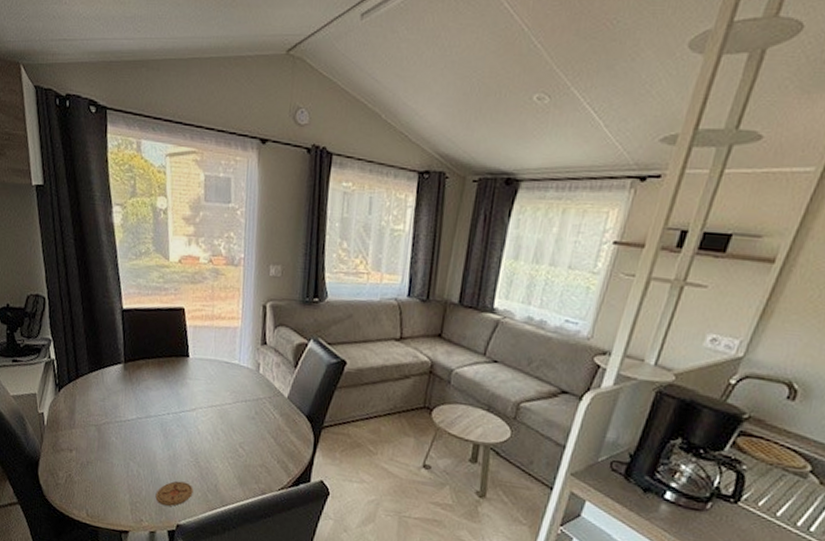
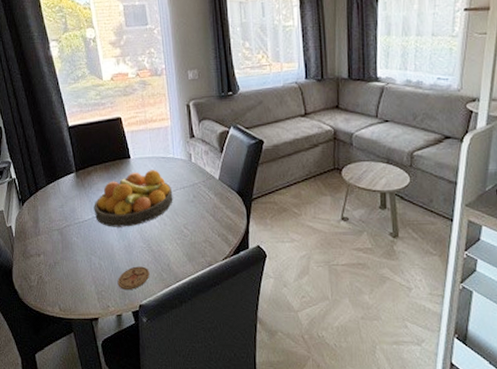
fruit bowl: none [139,373,233,436] -> present [94,170,173,227]

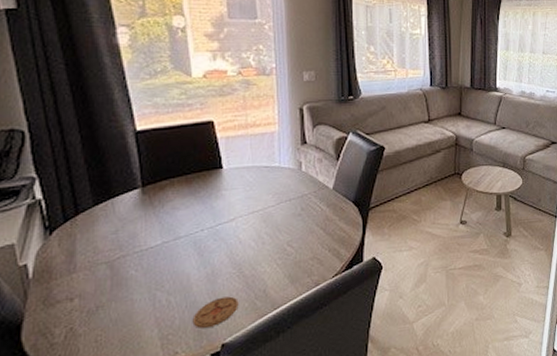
fruit bowl: present [94,170,173,227] -> none [165,181,276,253]

